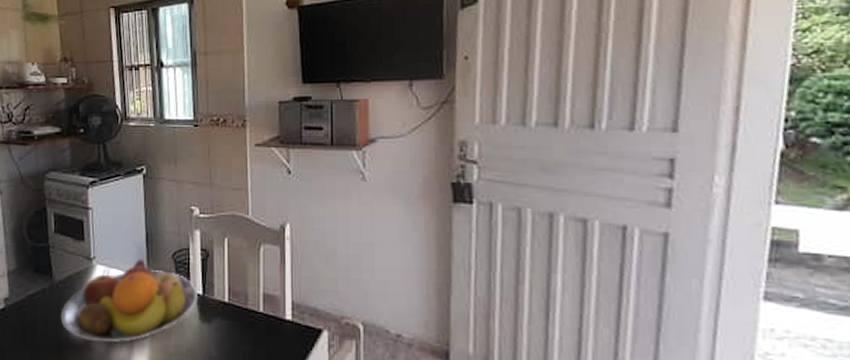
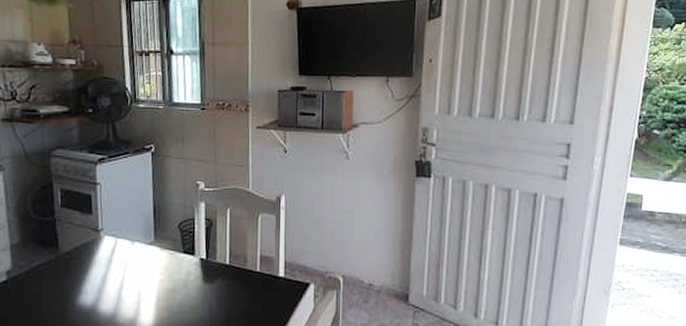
fruit bowl: present [60,258,199,344] -> none [66,229,203,307]

